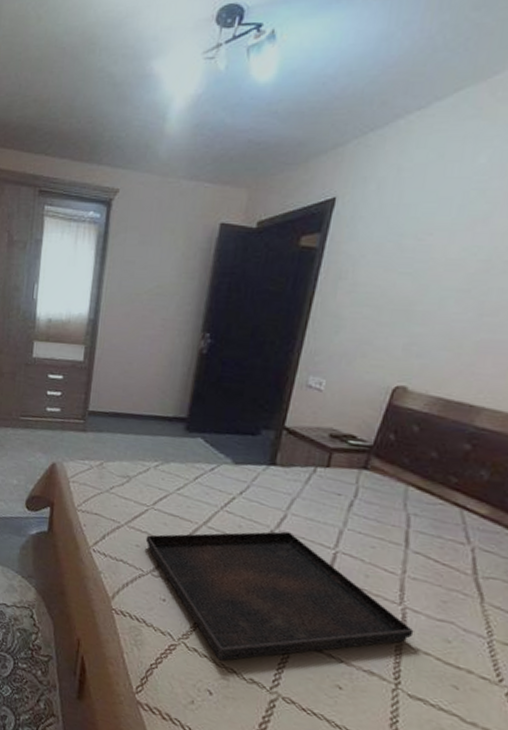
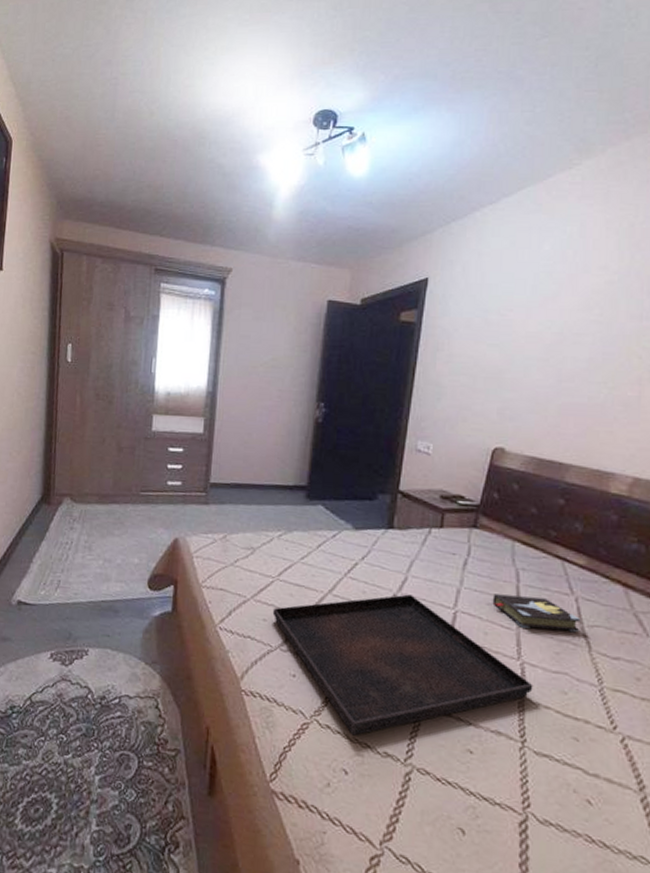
hardback book: none [377,537,475,583] -> present [492,594,581,633]

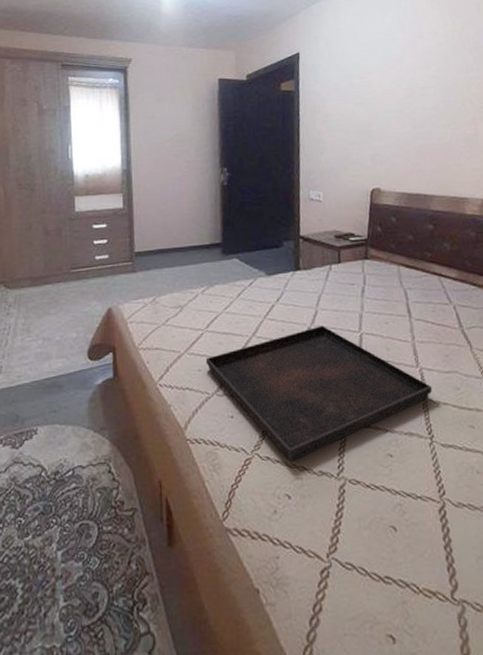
hardback book: present [492,594,581,633] -> none [389,311,461,339]

